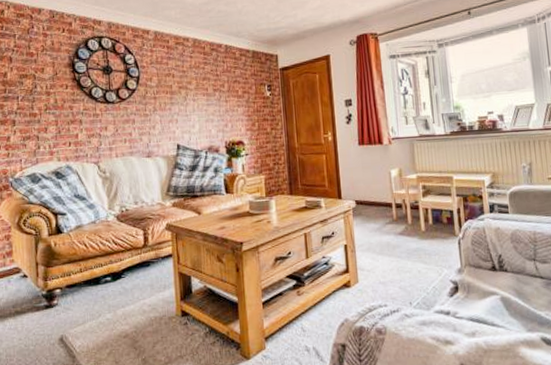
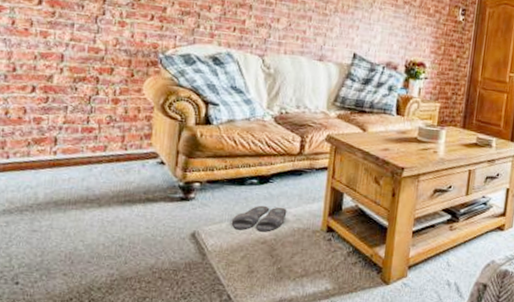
slippers: none [93,299,143,328] -> present [231,205,287,232]

